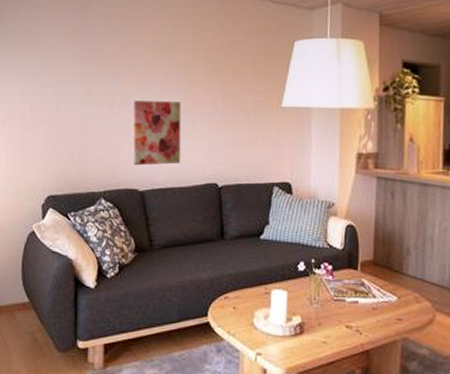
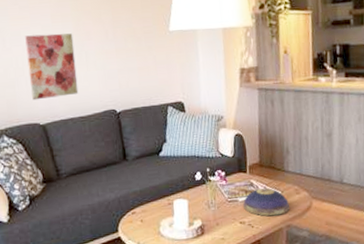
decorative bowl: none [350,291,407,325] -> present [242,188,290,217]

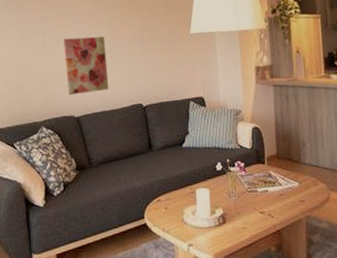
decorative bowl: present [242,188,290,217] -> none [262,179,308,207]

